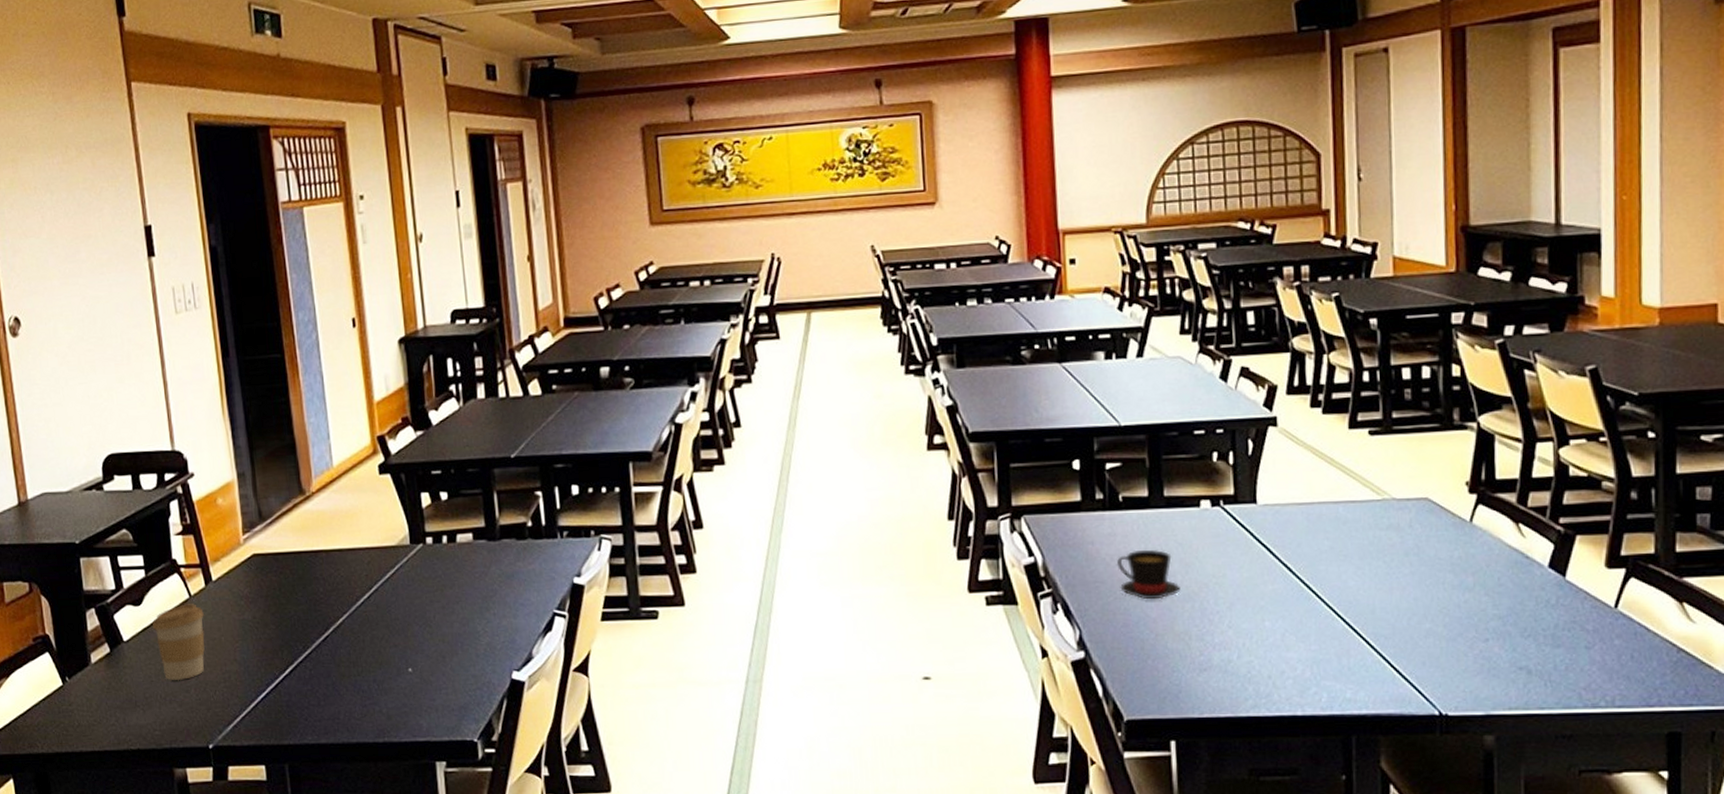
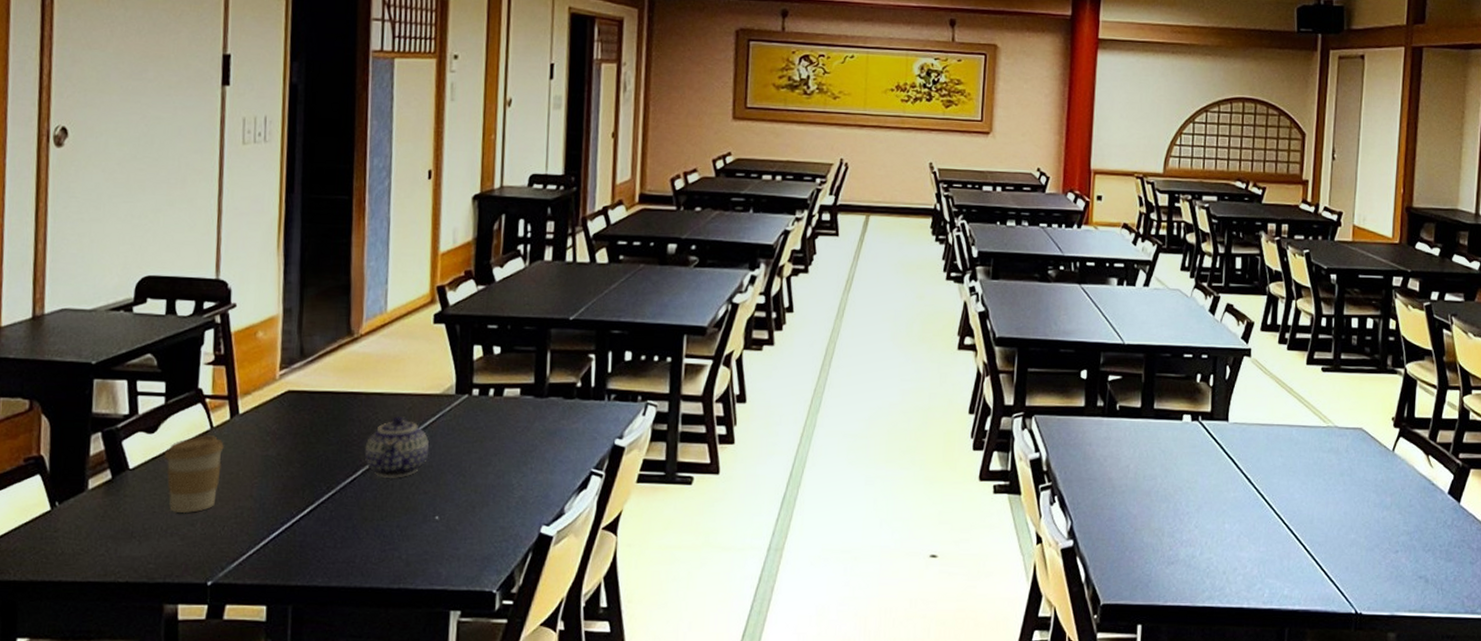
teapot: none [332,571,393,634] -> present [364,416,430,479]
teacup: present [1116,549,1181,600] -> none [1108,453,1159,499]

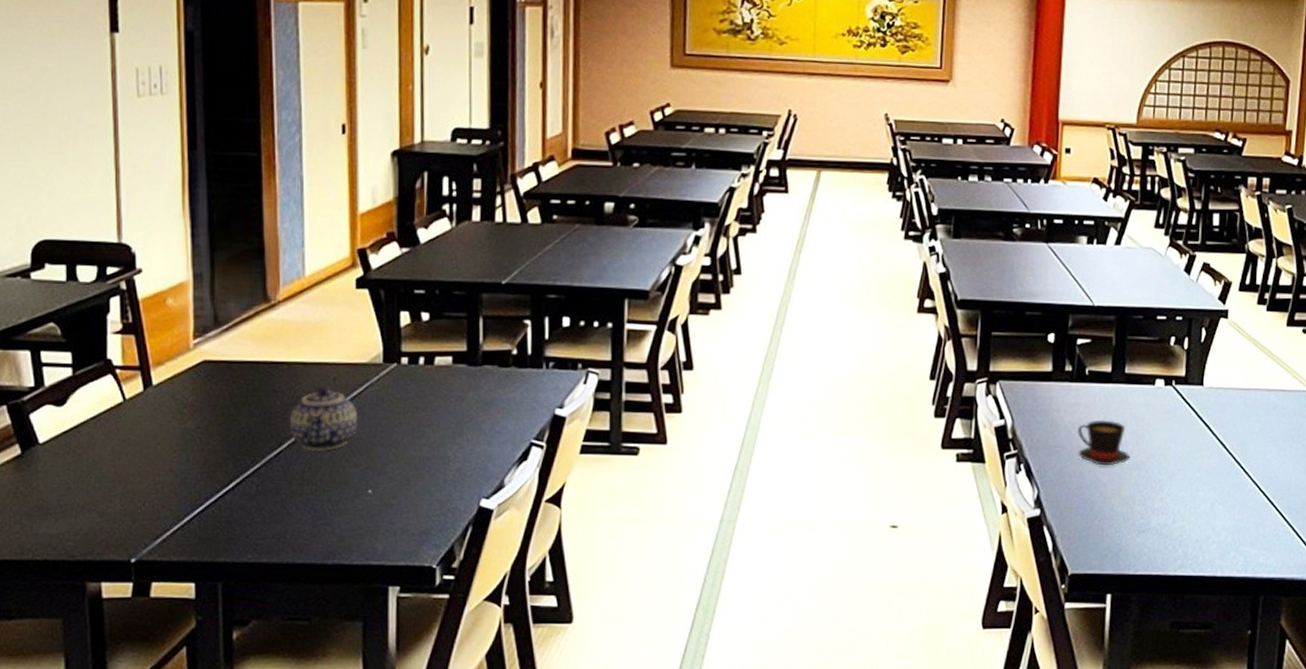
coffee cup: present [163,435,224,514] -> none [75,408,139,490]
teacup: none [1108,453,1159,499] -> present [1077,420,1130,466]

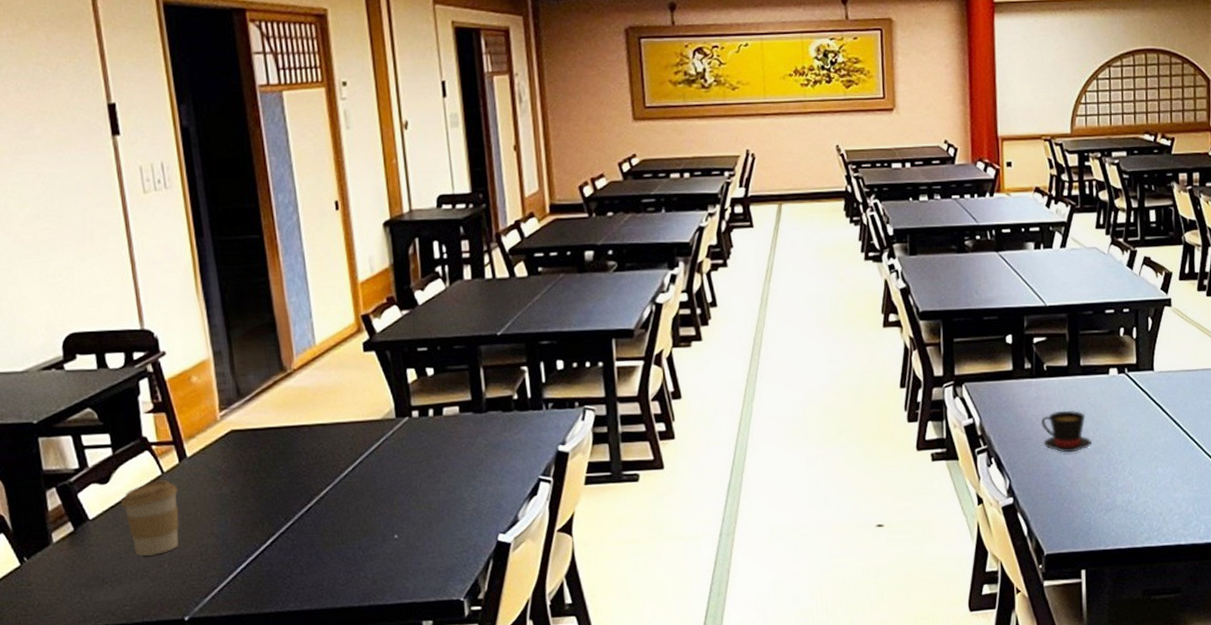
coffee cup: none [75,408,139,490] -> present [120,480,179,557]
teapot: present [289,386,358,452] -> none [315,444,379,505]

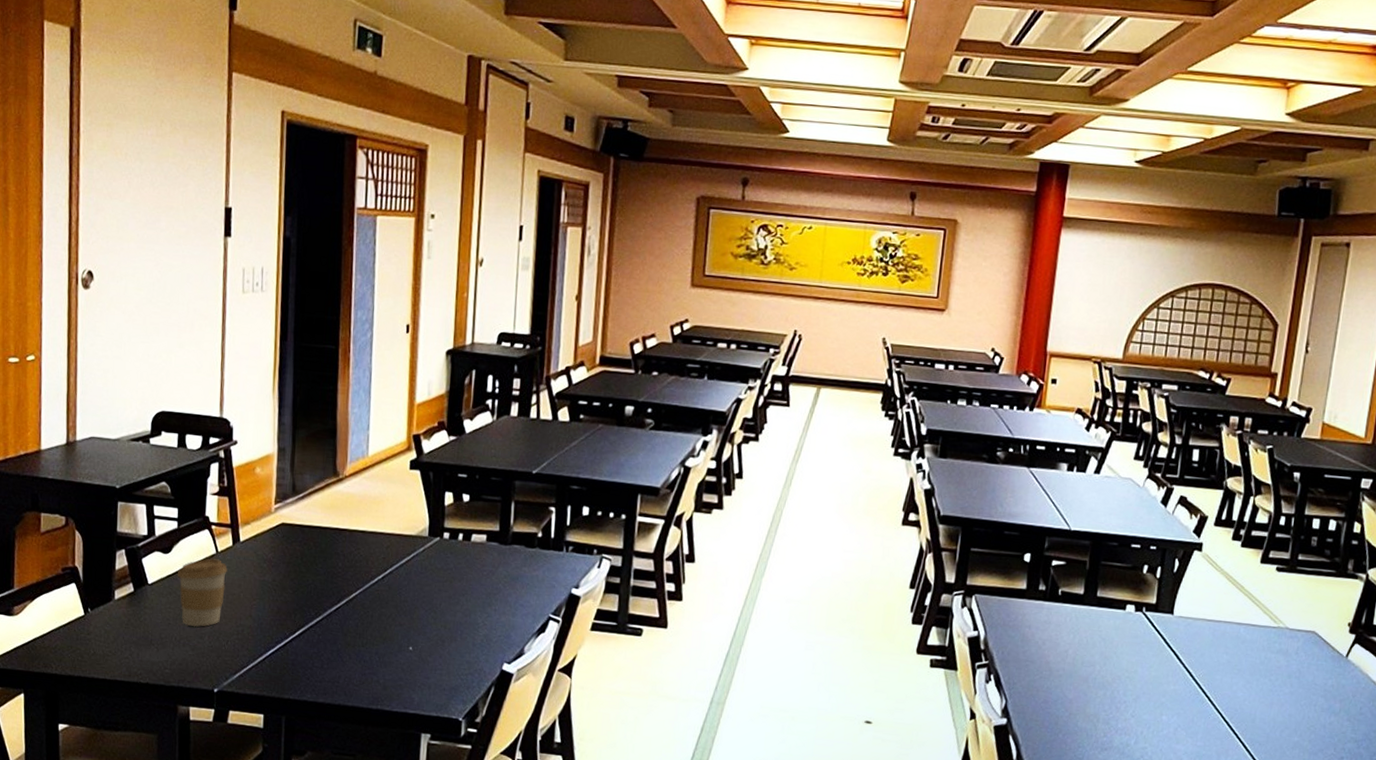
teacup: present [1040,410,1092,453] -> none [1046,639,1097,684]

